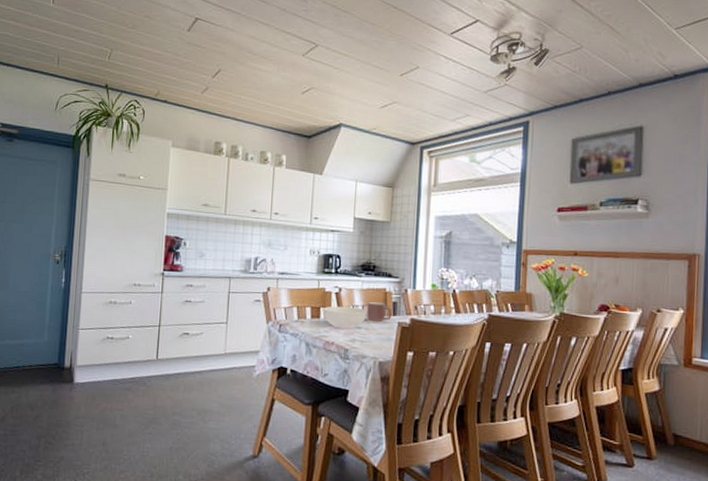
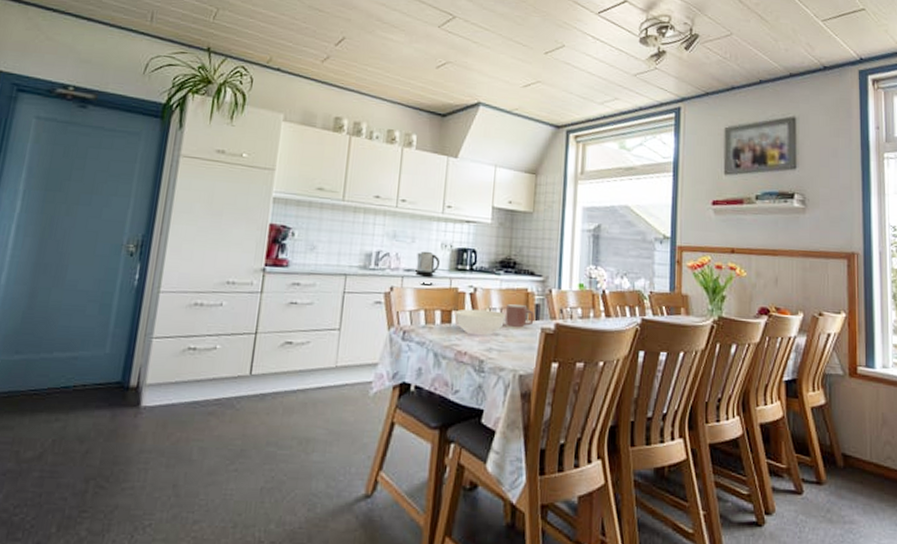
kettle: none [288,257,310,279] -> present [415,251,441,277]

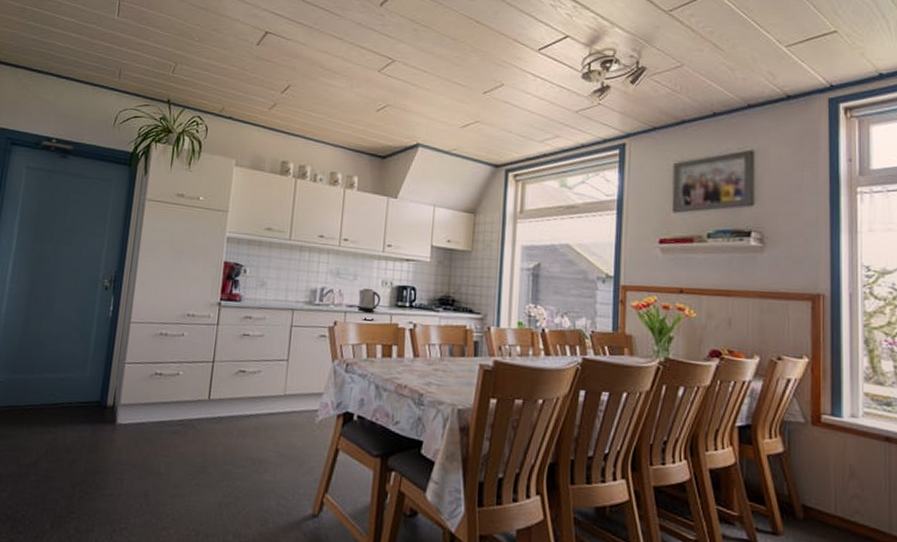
bowl: present [454,309,506,336] -> none [395,344,445,371]
mug: present [505,303,535,330] -> none [444,339,473,366]

